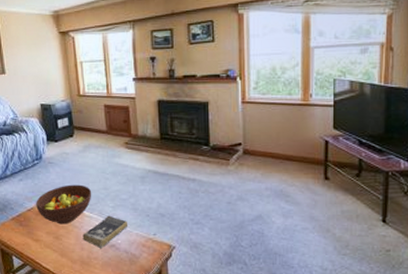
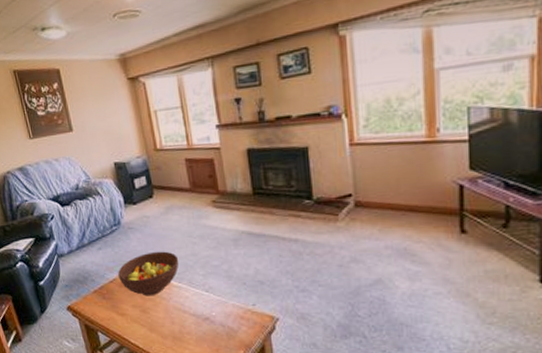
book: present [82,215,128,248] -> none [172,284,223,321]

